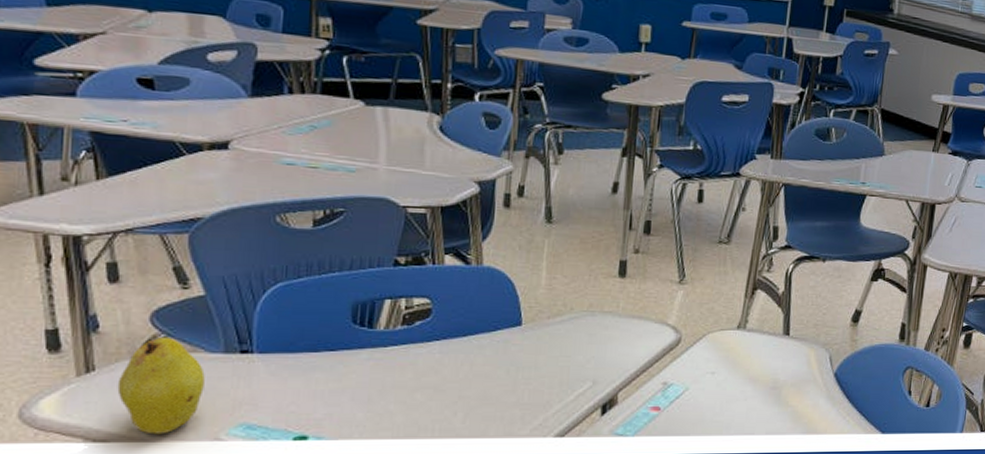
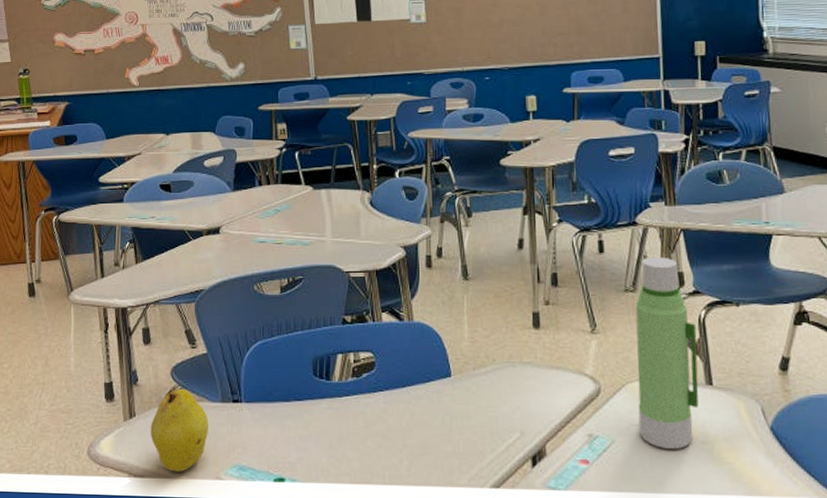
water bottle: none [714,209,783,394] -> present [635,256,699,449]

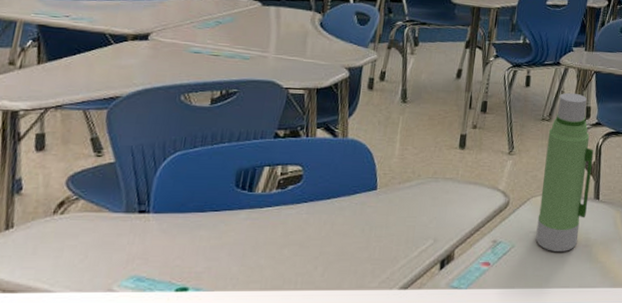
fruit: present [150,388,209,472] -> none [30,198,107,286]

